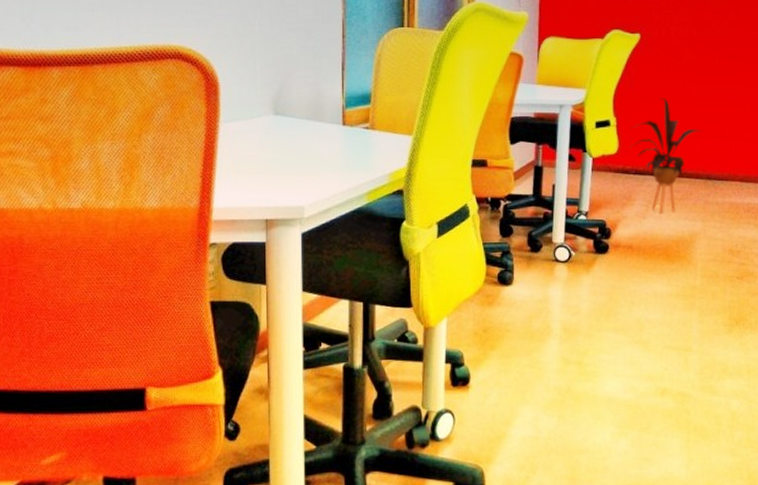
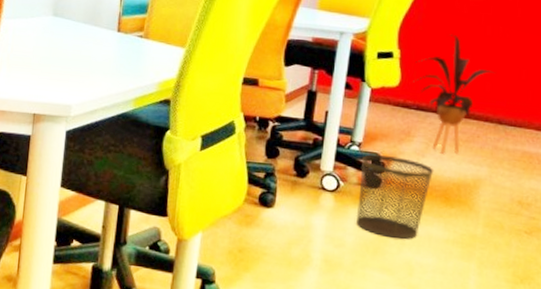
waste bin: none [588,222,655,299] -> present [356,154,434,239]

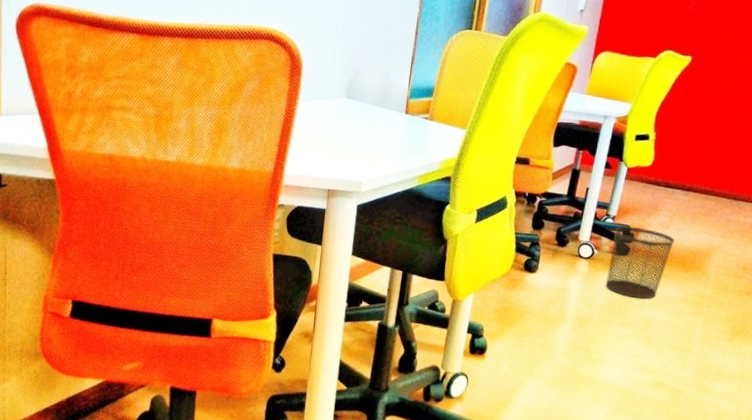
house plant: present [413,34,496,154] -> none [664,118,737,226]

